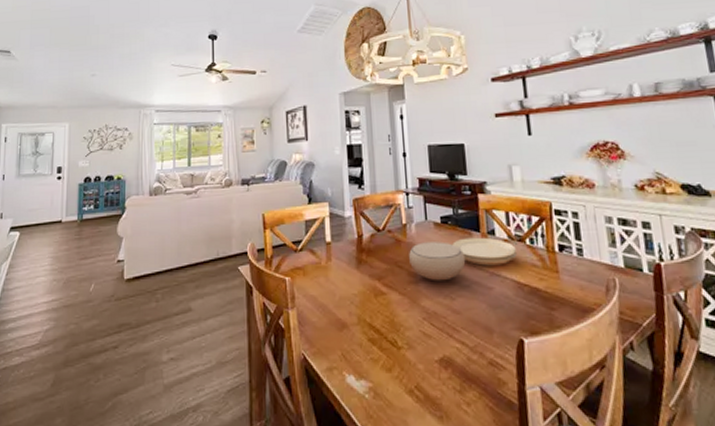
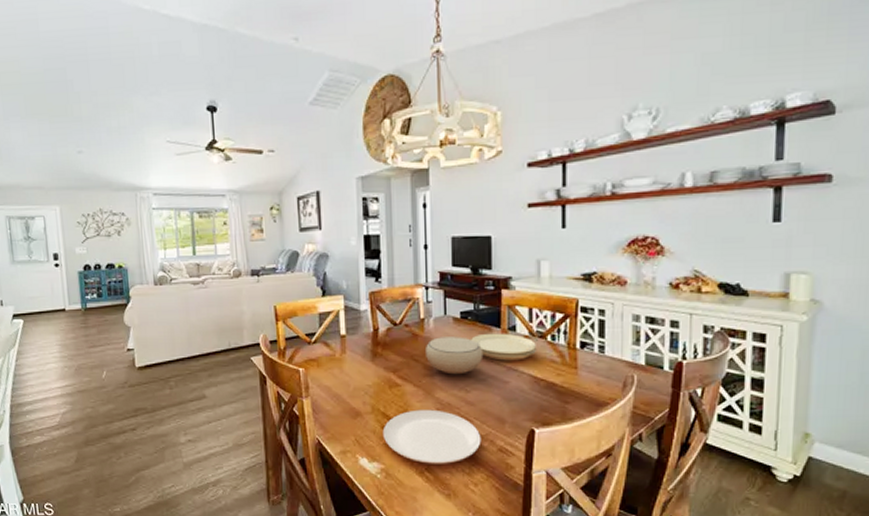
plate: none [369,319,471,381] -> present [382,409,481,464]

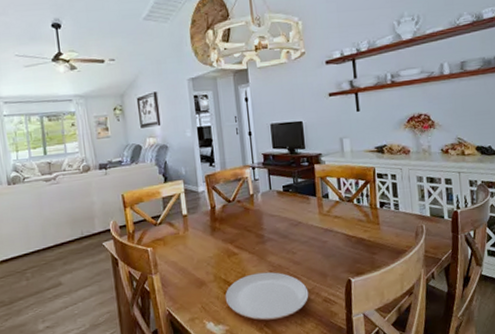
bowl: present [426,337,484,375] -> none [256,207,305,240]
plate: present [471,333,537,361] -> none [293,200,347,224]

